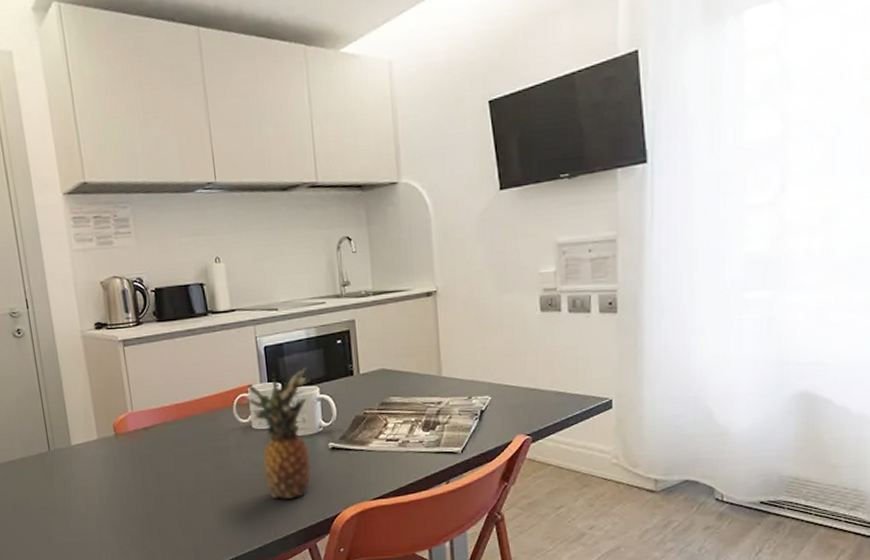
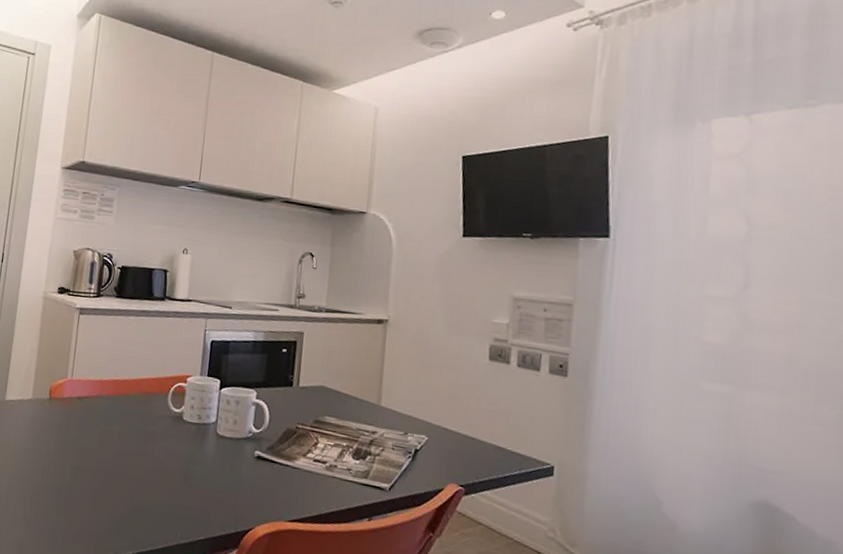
fruit: present [240,367,312,500] -> none [177,368,249,502]

